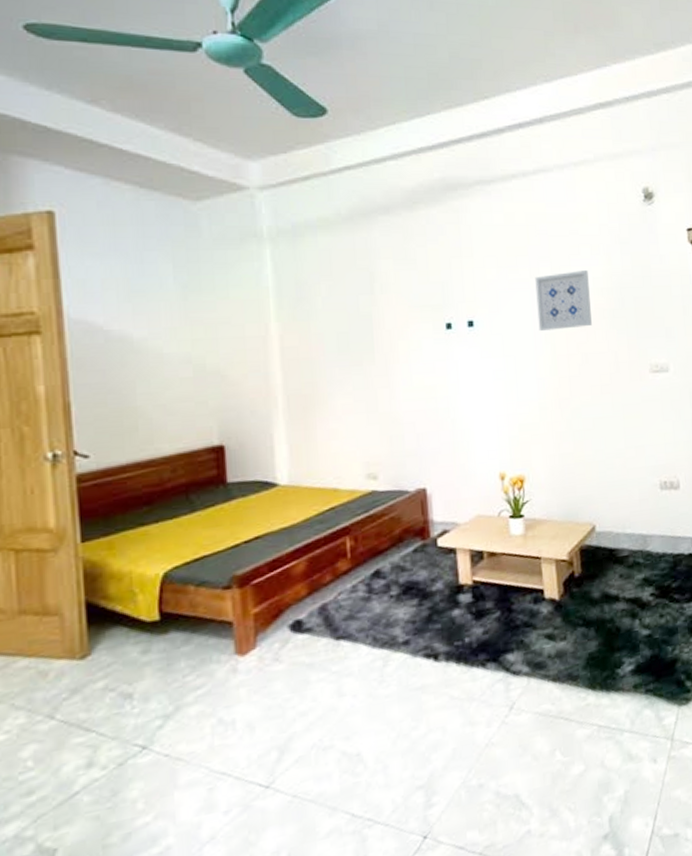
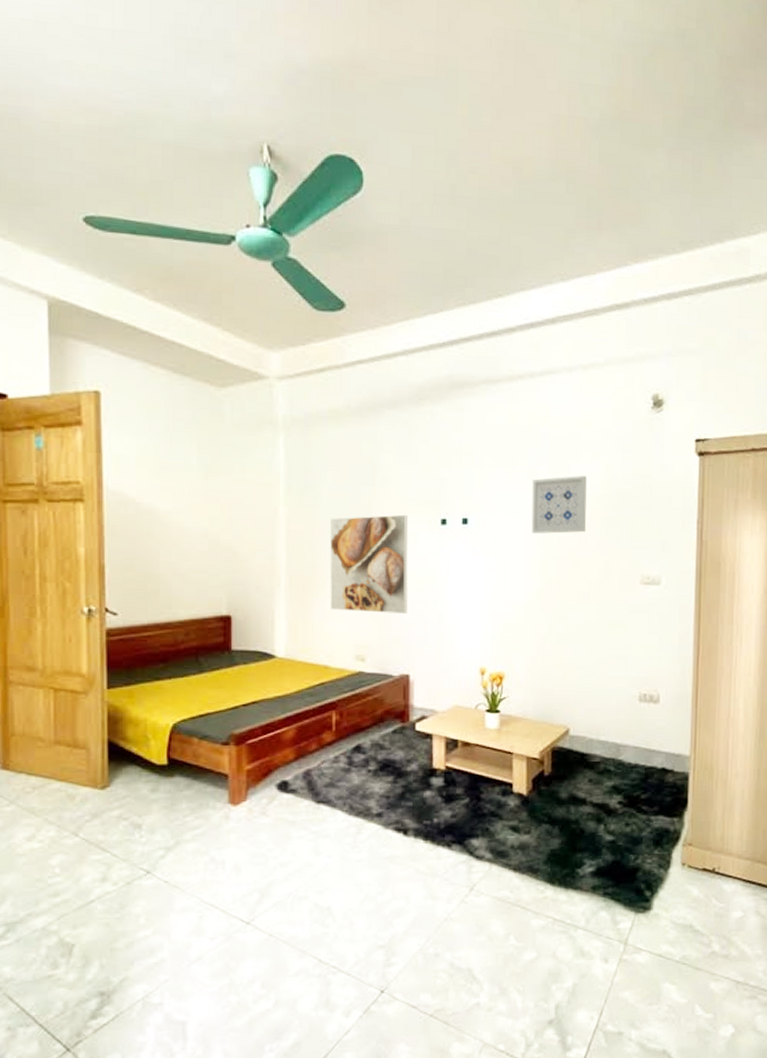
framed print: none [328,321,419,428] -> present [330,514,409,613]

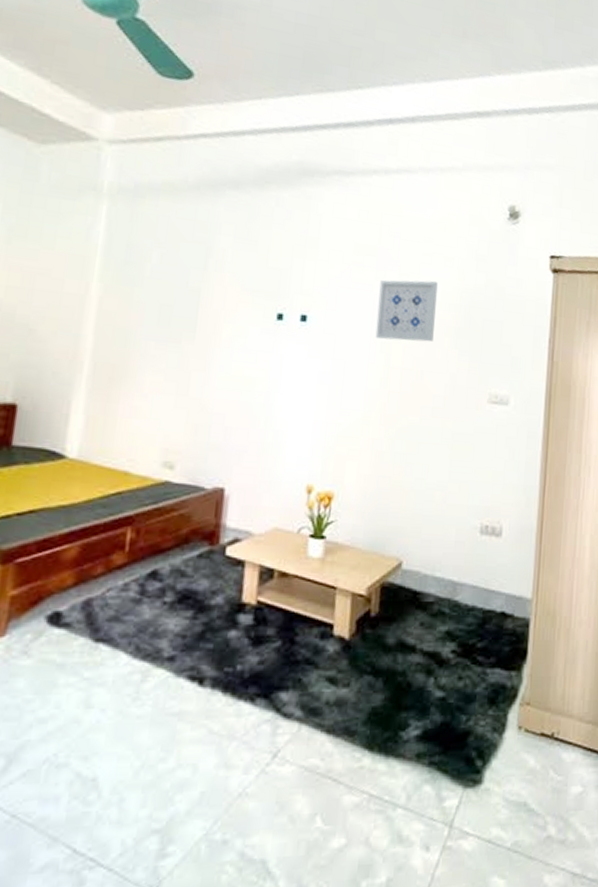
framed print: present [330,514,409,613] -> none [138,301,240,417]

